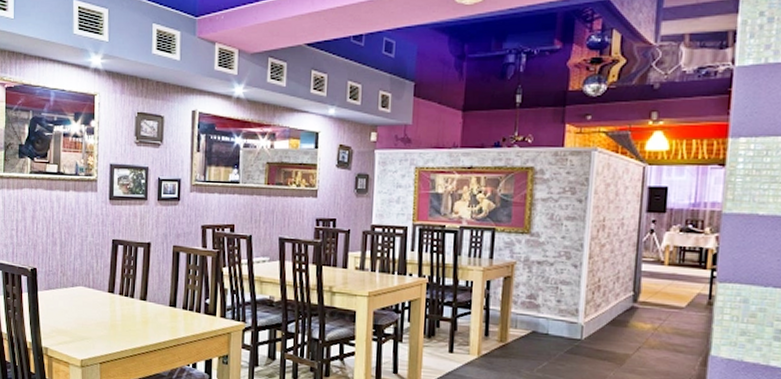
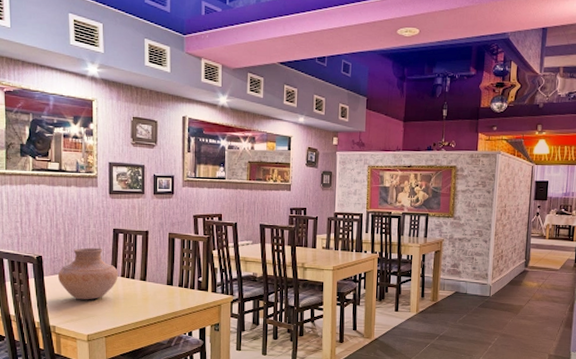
vase: none [52,260,116,320] -> present [57,247,118,300]

